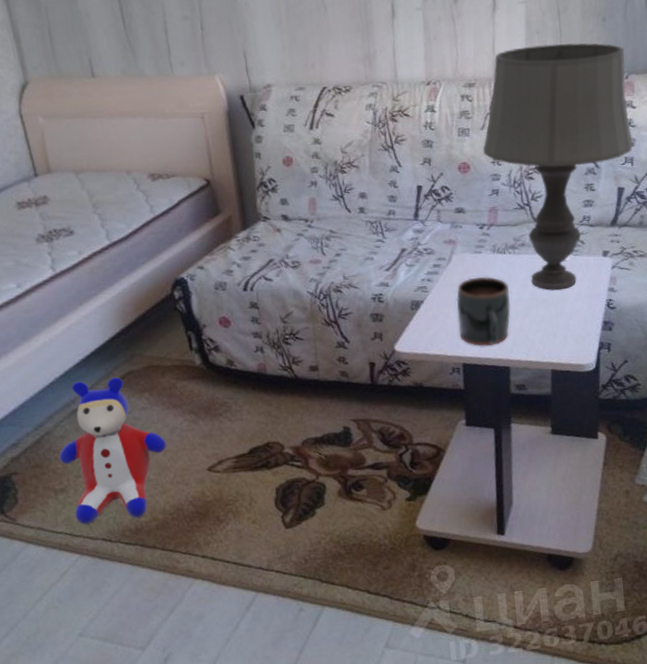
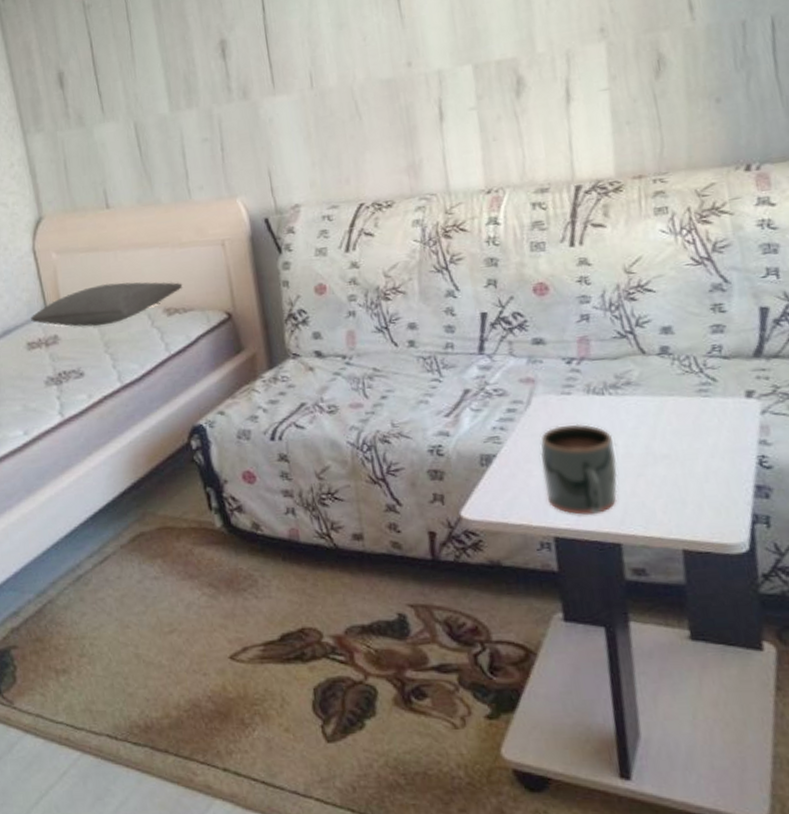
pillow: none [20,148,165,189] -> present [31,282,182,327]
stuffed animal: present [58,377,167,525] -> none [61,540,182,715]
table lamp: present [482,42,633,291] -> none [563,128,777,444]

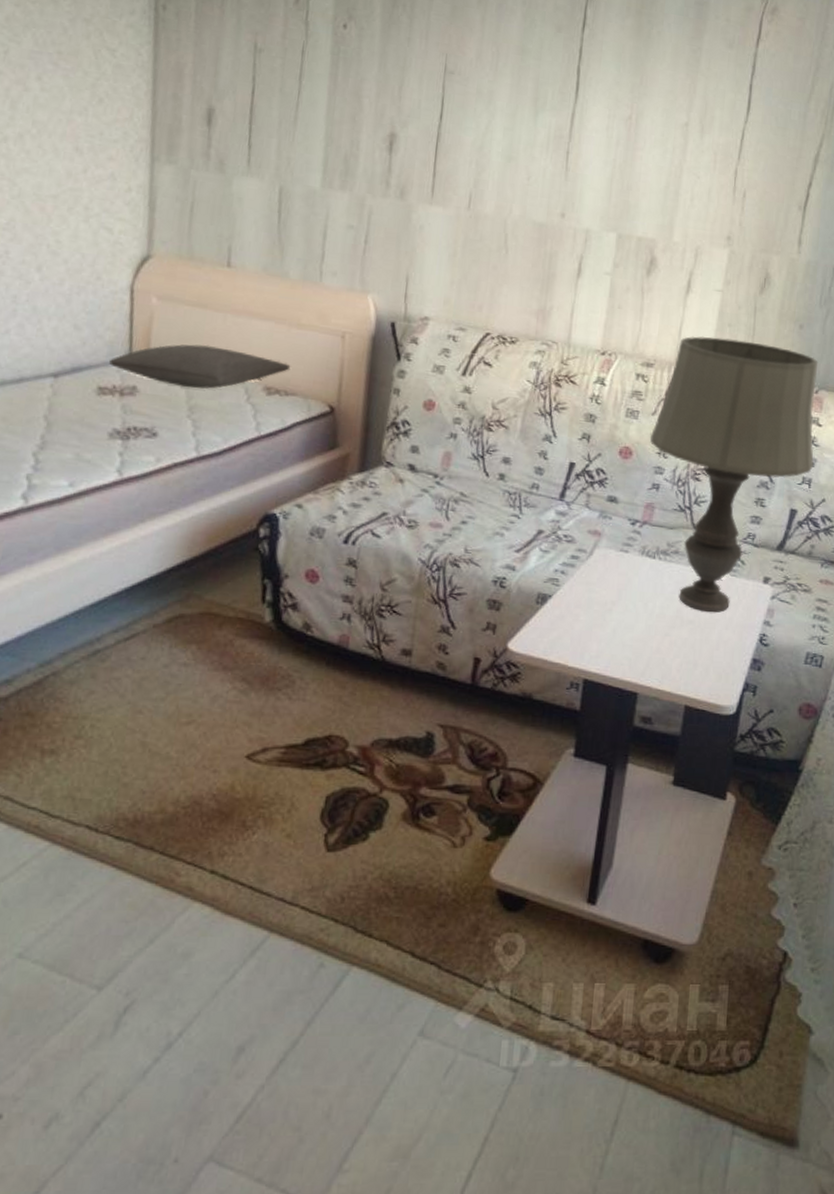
mug: present [540,424,618,515] -> none [586,578,652,663]
table lamp: none [563,128,777,444] -> present [649,336,818,613]

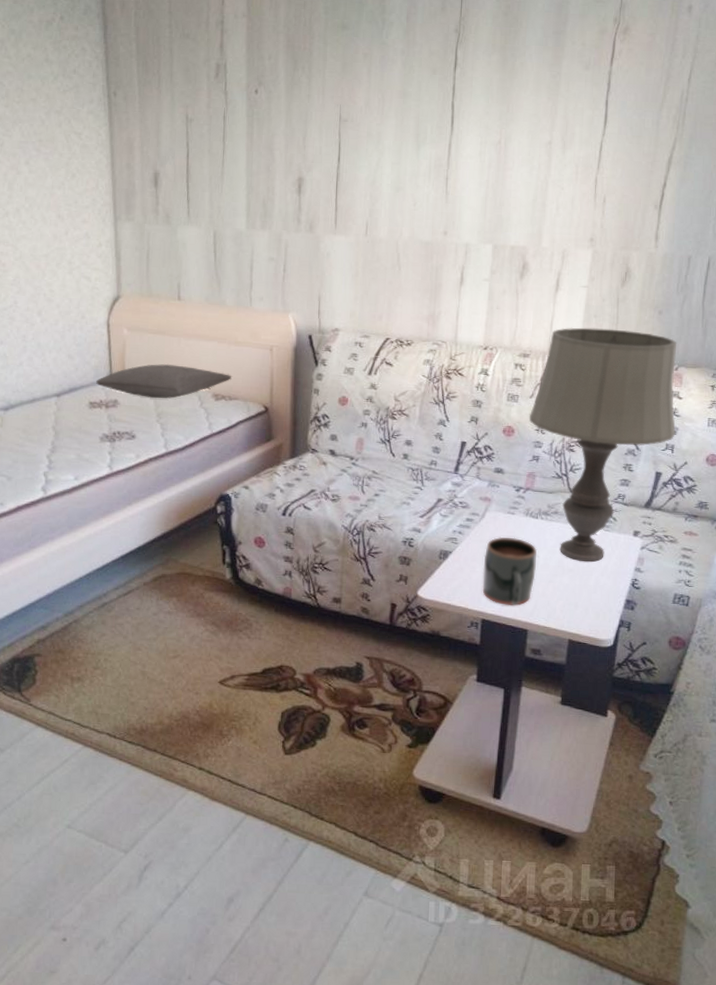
mug: none [586,578,652,663] -> present [482,536,537,606]

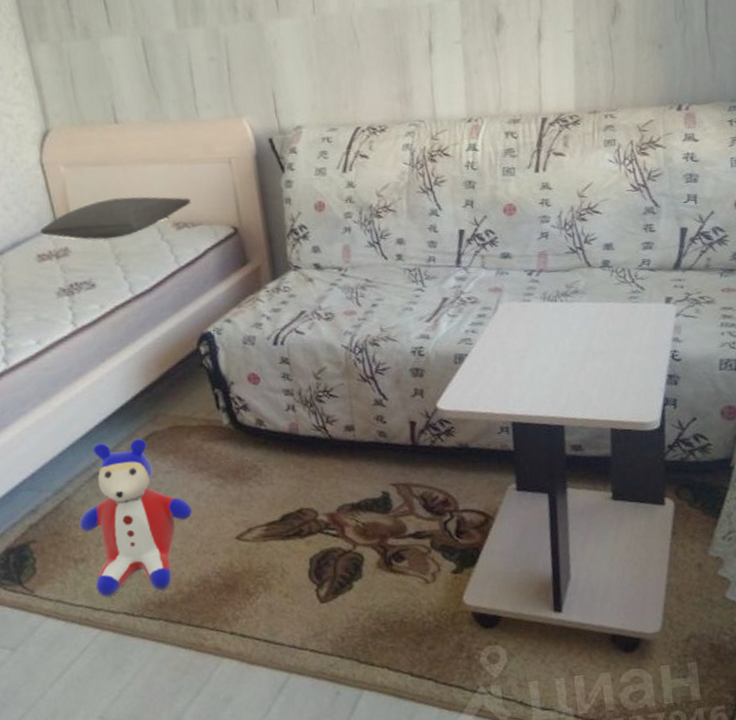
stuffed animal: none [81,577,185,719] -> present [79,439,193,597]
mug: present [482,536,537,606] -> none [503,326,564,403]
table lamp: present [529,327,677,562] -> none [529,72,696,342]

